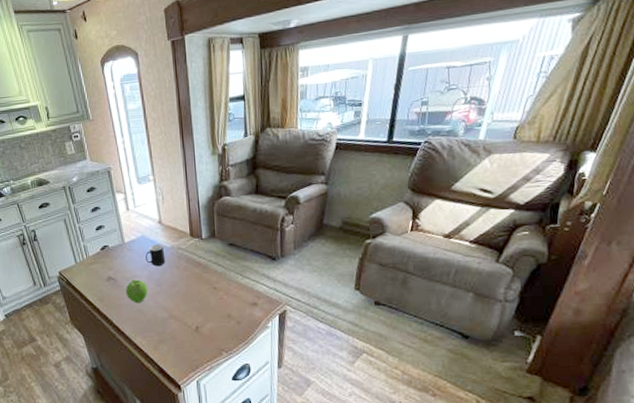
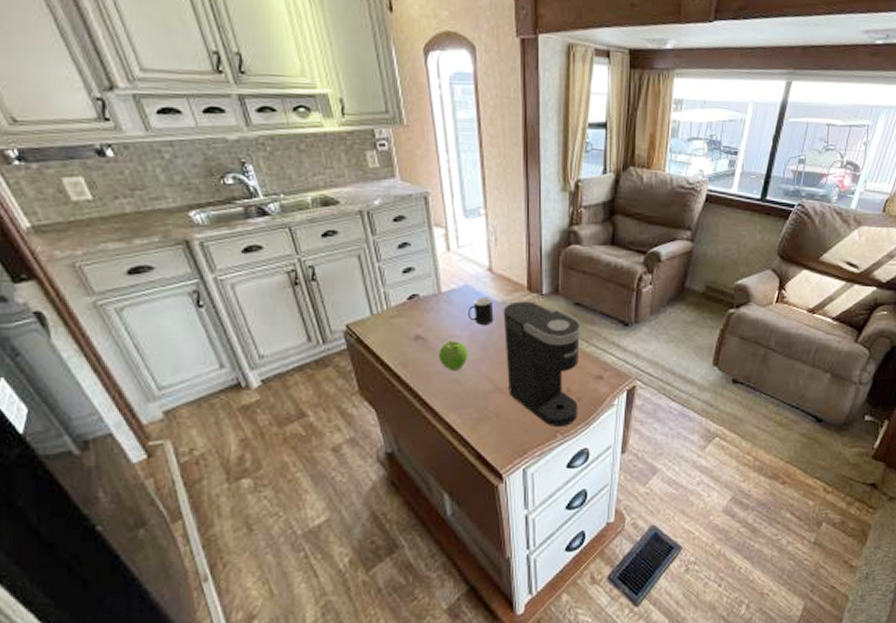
coffee maker: none [172,245,239,347] -> present [503,301,582,428]

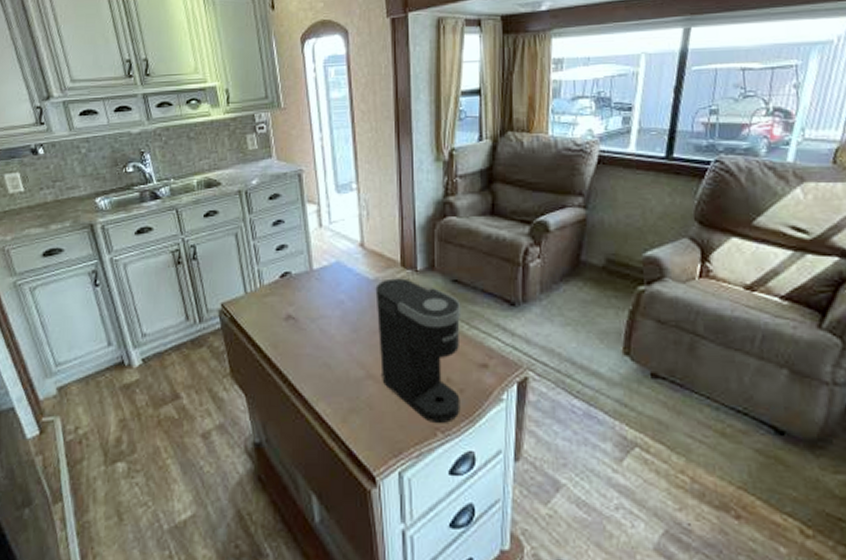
fruit: present [438,339,468,372] -> none [308,319,339,355]
cup: present [468,298,494,324] -> none [340,275,366,304]

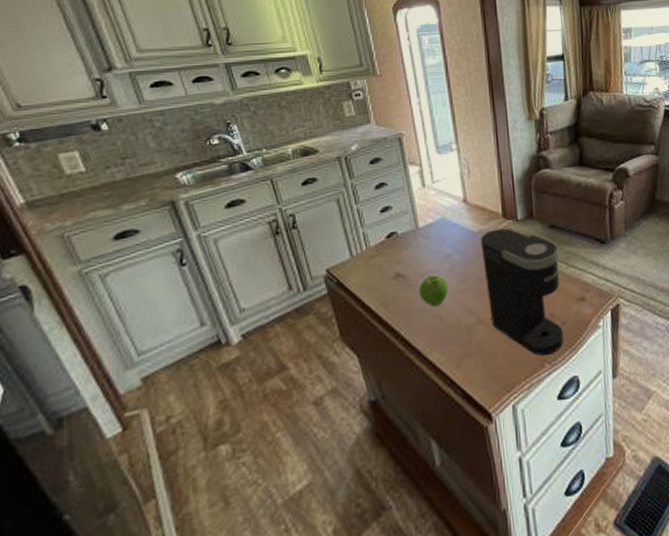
fruit: none [308,319,339,355] -> present [418,274,449,307]

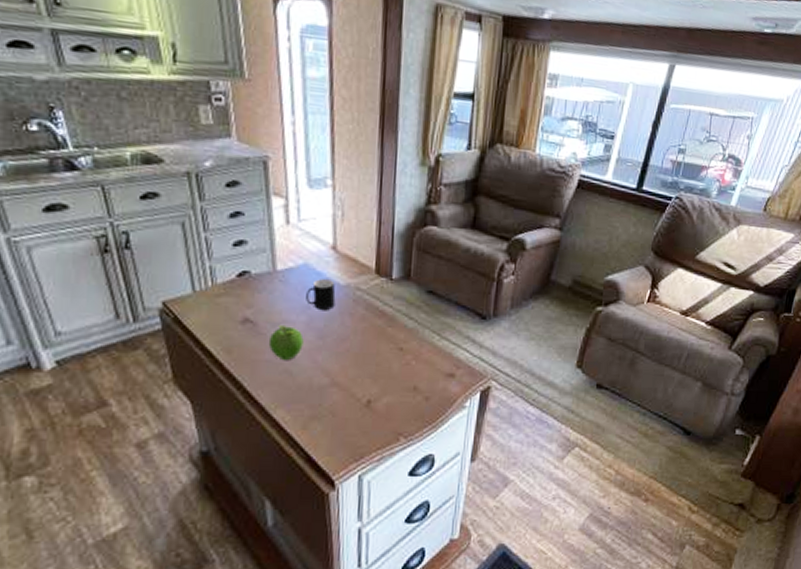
cup: none [446,229,472,256] -> present [306,279,336,310]
coffee maker: present [480,228,564,356] -> none [346,285,434,430]

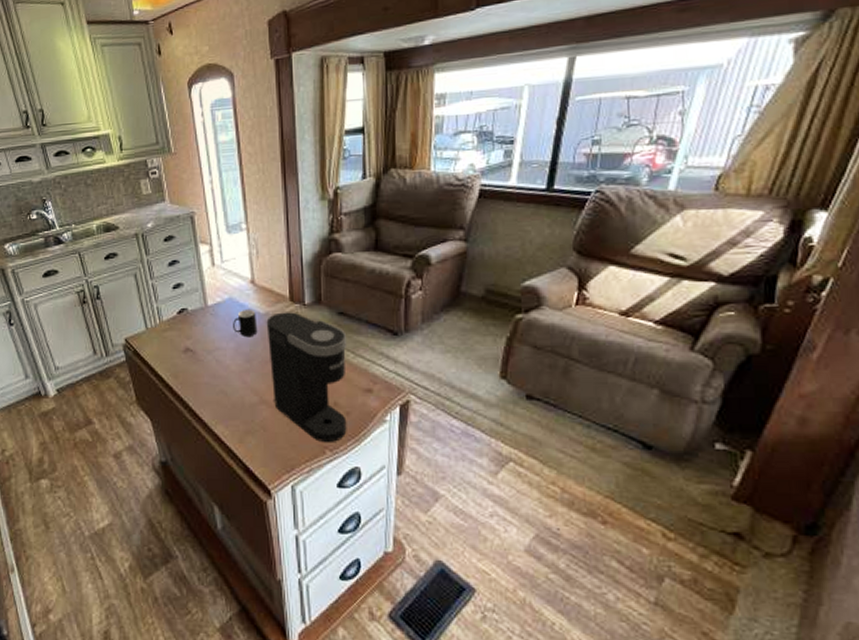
fruit: present [268,324,304,361] -> none [206,351,234,383]
coffee maker: none [346,285,434,430] -> present [266,312,347,443]

